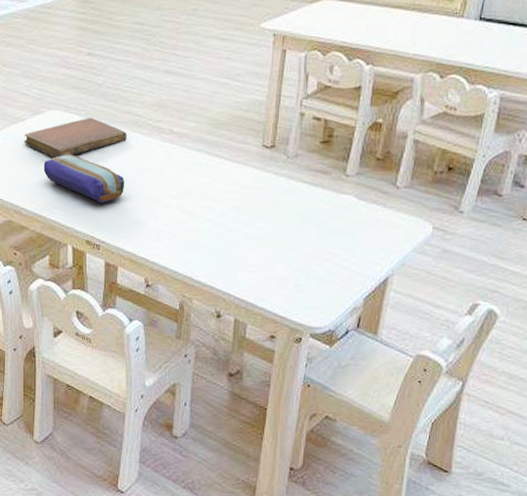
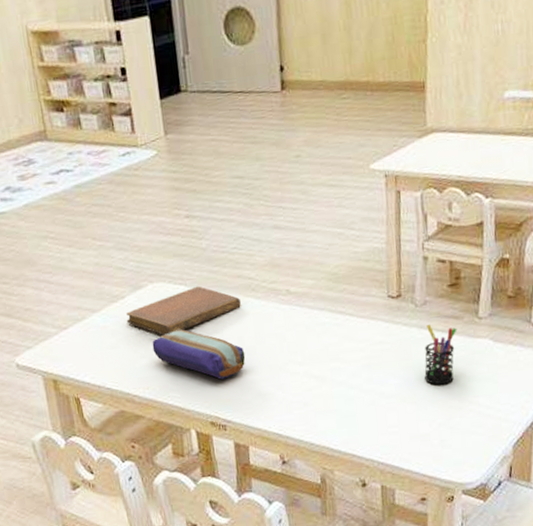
pen holder: none [288,176,324,233] -> present [424,325,457,385]

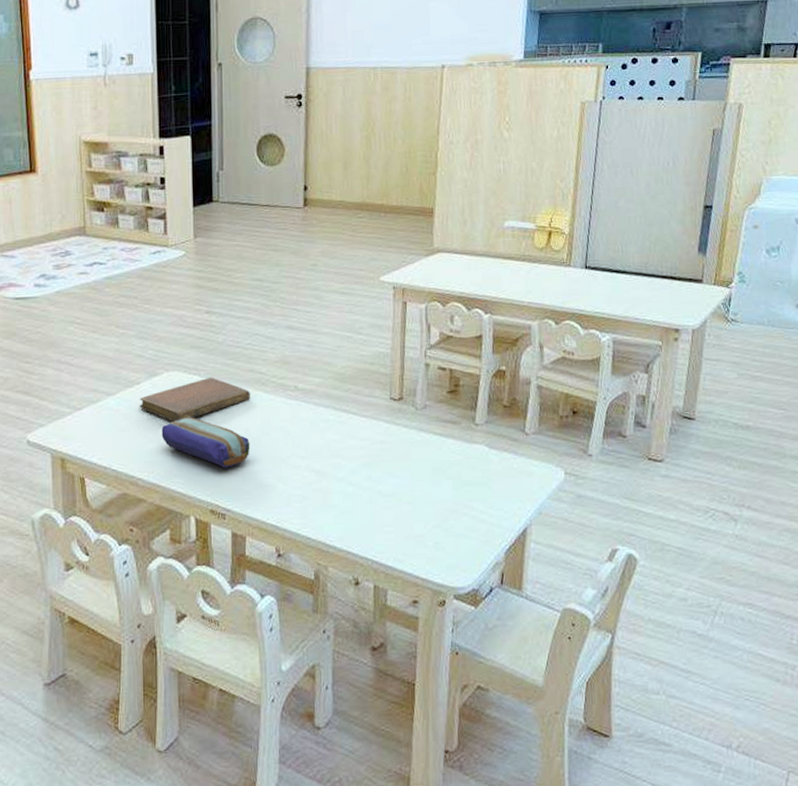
pen holder: present [424,325,457,385] -> none [422,428,455,487]

